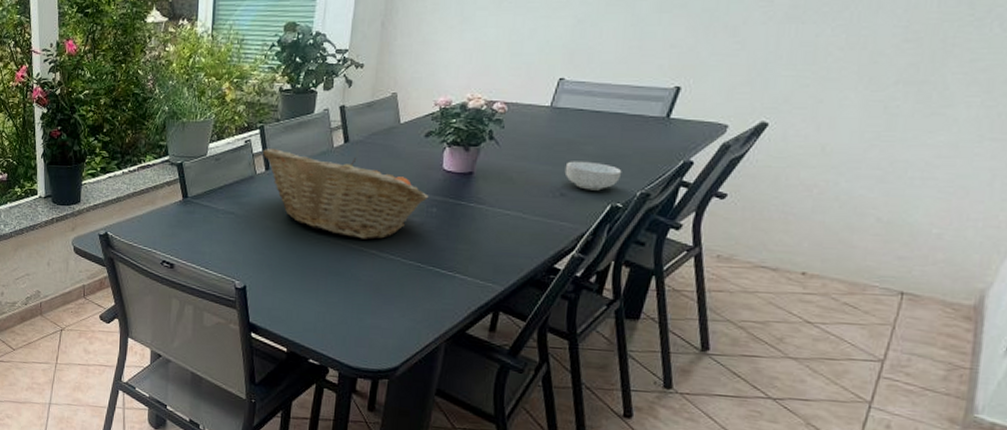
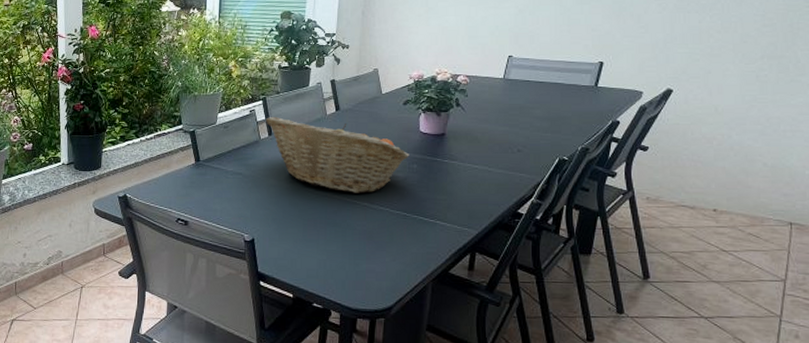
cereal bowl: present [564,161,622,191] -> none [519,122,565,147]

